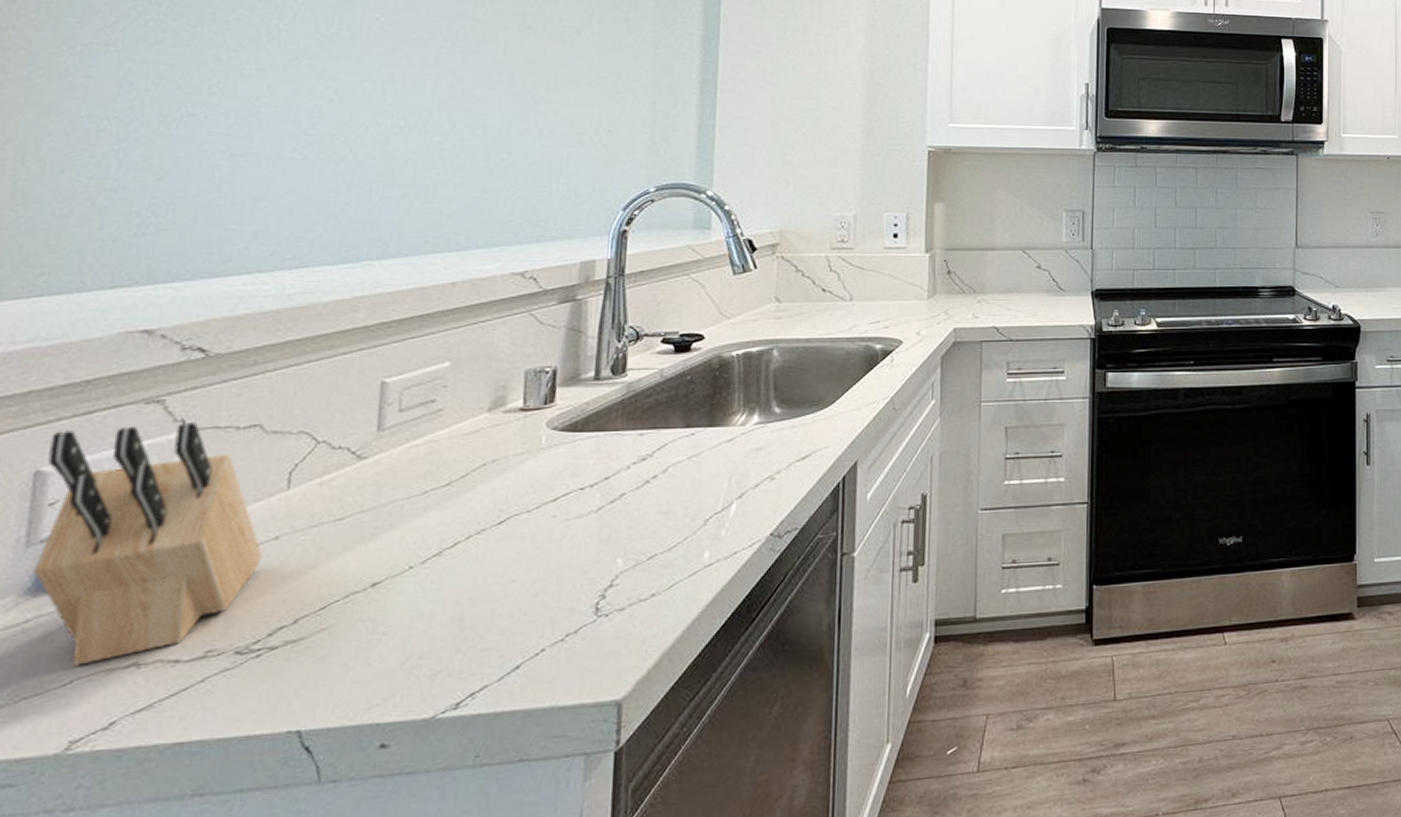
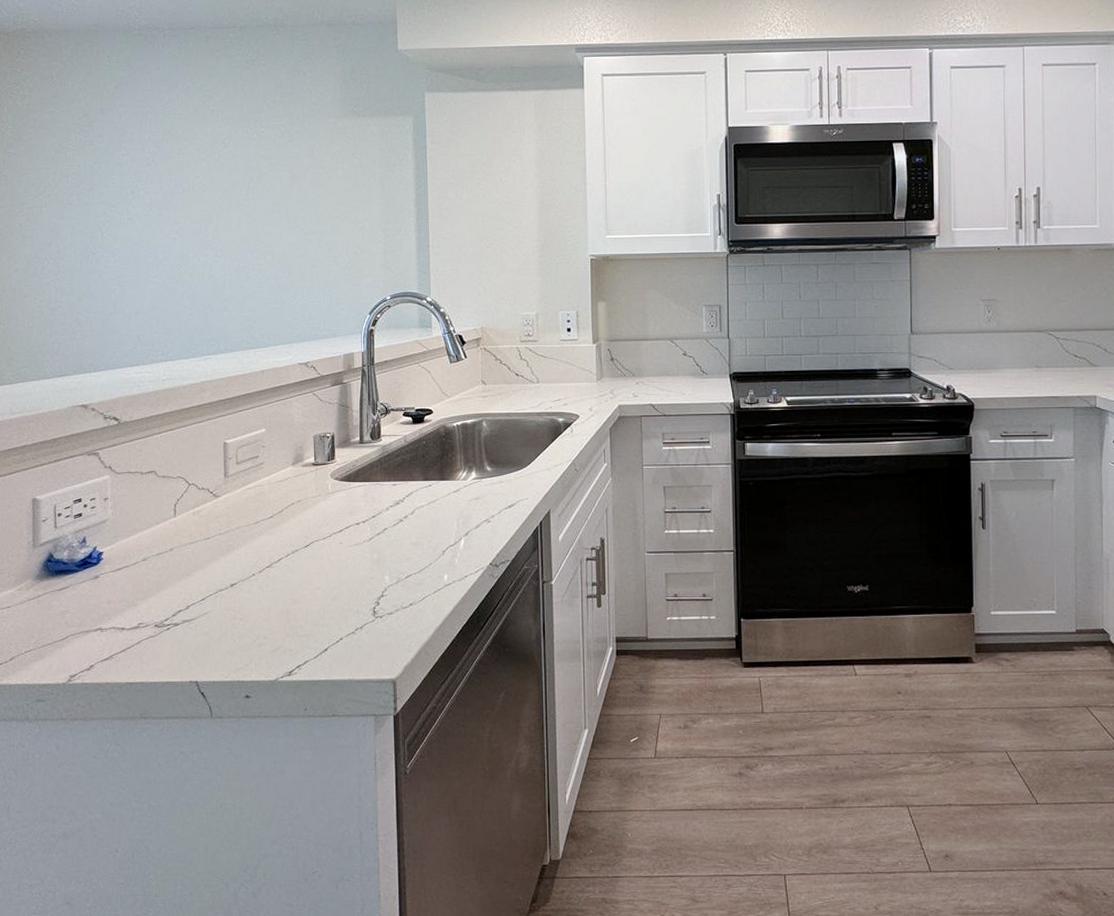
knife block: present [33,422,262,666] -> none [39,469,164,627]

